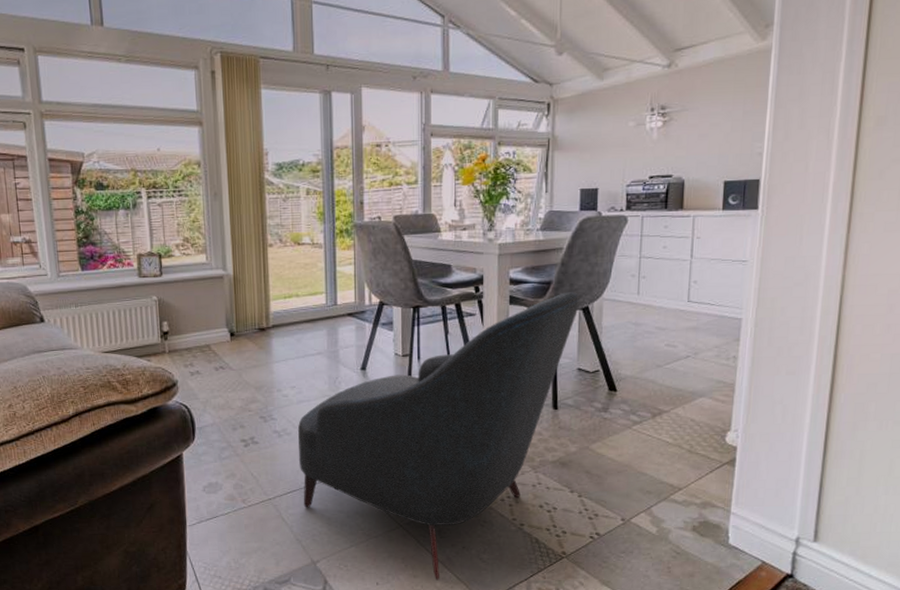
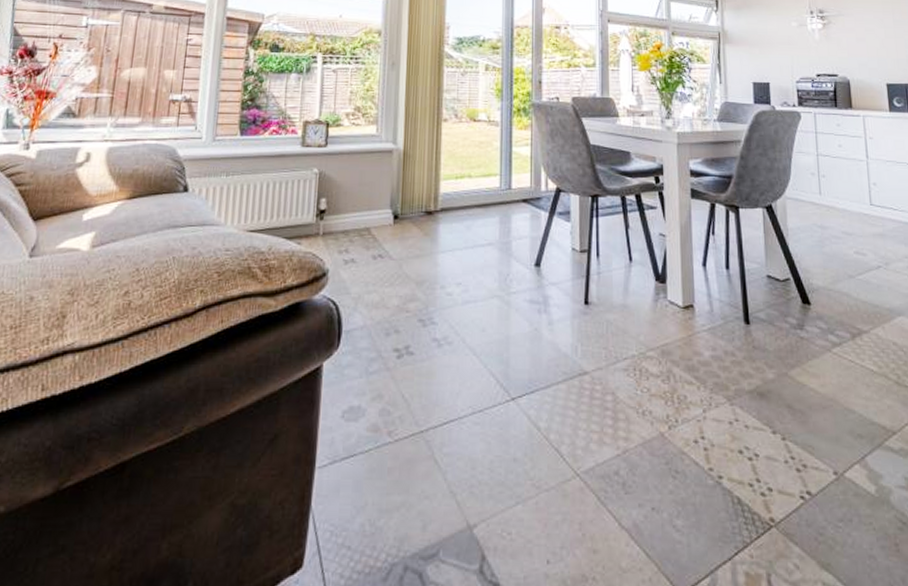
armchair: present [297,292,581,581] -> none [460,188,764,558]

